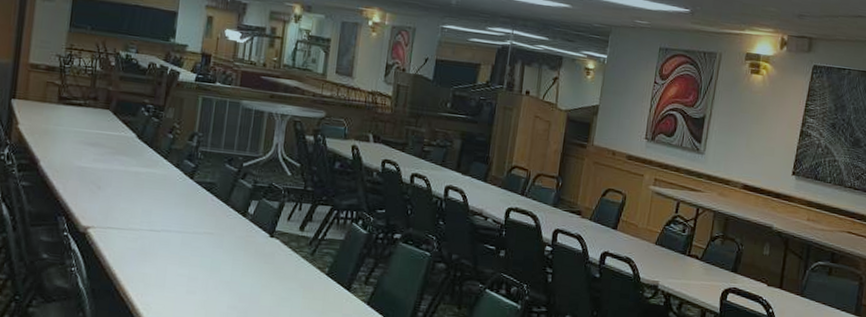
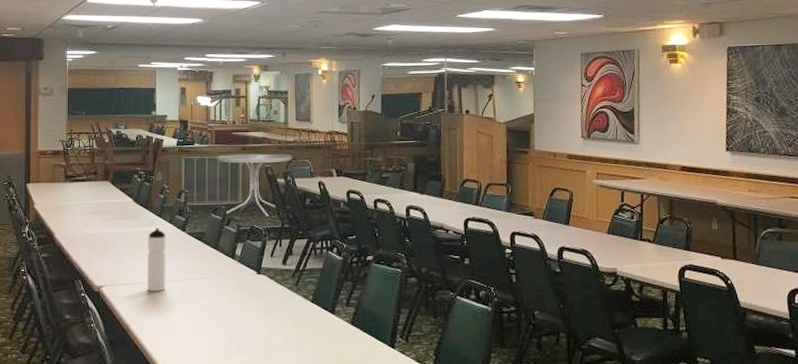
water bottle: none [141,171,171,242] -> present [147,228,166,291]

